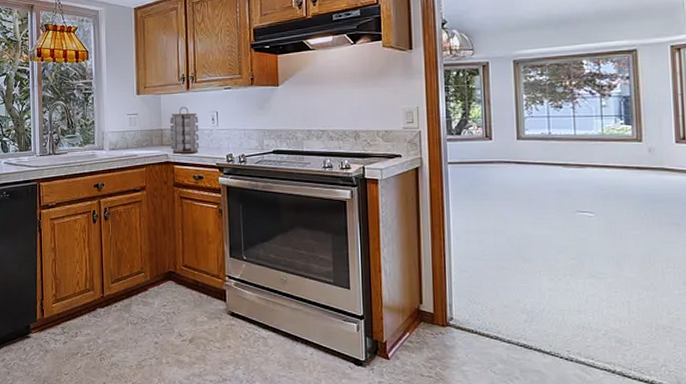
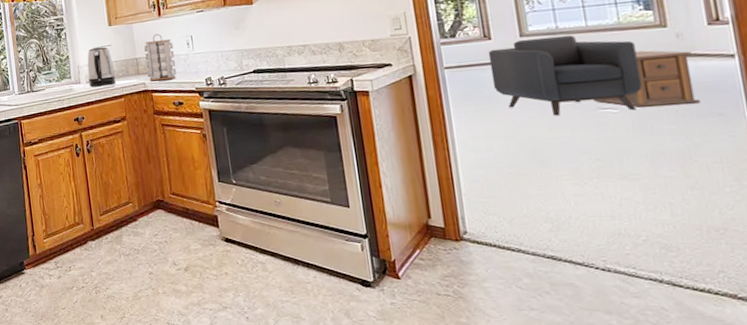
kettle: none [112,114,140,155] -> present [87,46,117,88]
armchair: none [488,141,616,216] -> present [488,34,642,116]
side table: none [574,161,663,213] -> present [594,50,702,108]

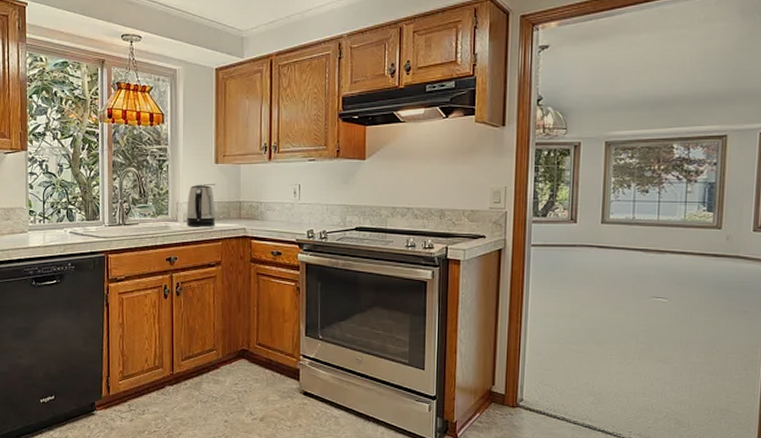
spice rack: present [143,33,177,82] -> none [248,178,280,228]
armchair: present [488,34,642,116] -> none [570,226,693,302]
side table: present [594,50,702,108] -> none [650,248,735,300]

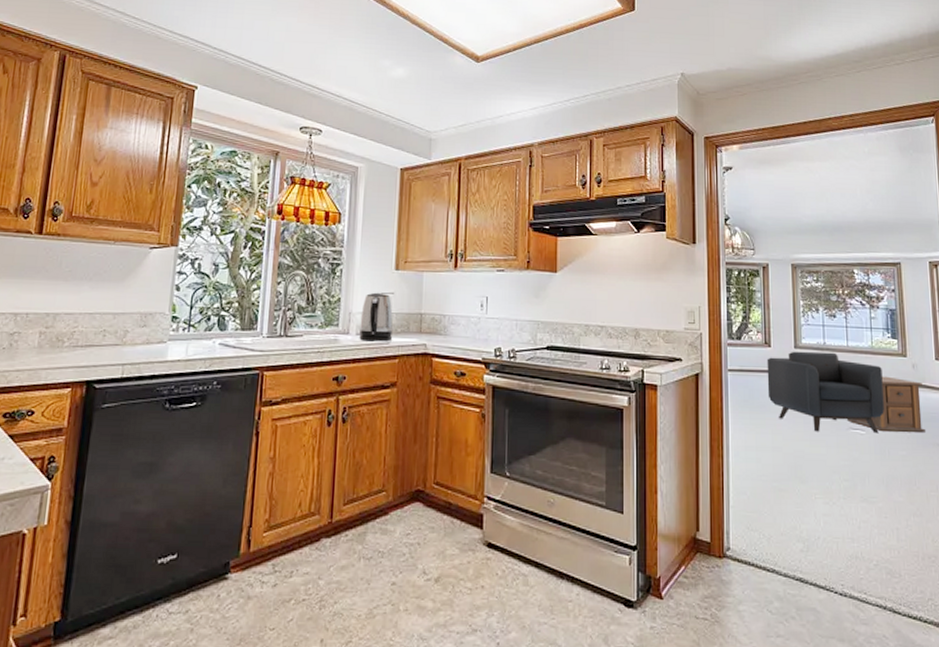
armchair: none [570,226,693,302] -> present [767,351,884,434]
side table: none [650,248,735,300] -> present [847,376,926,432]

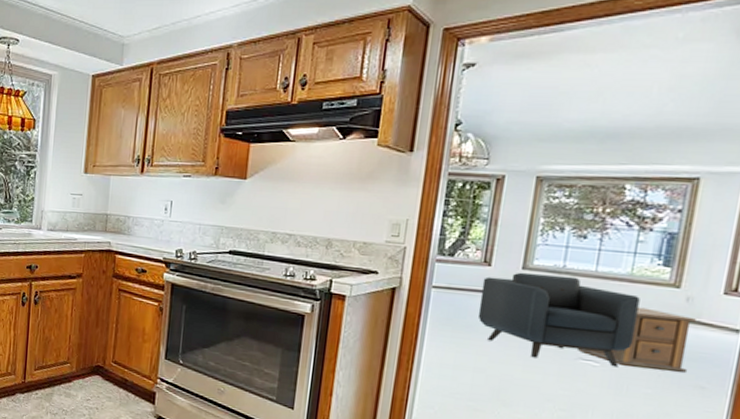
kettle: present [359,292,393,342] -> none [50,193,81,238]

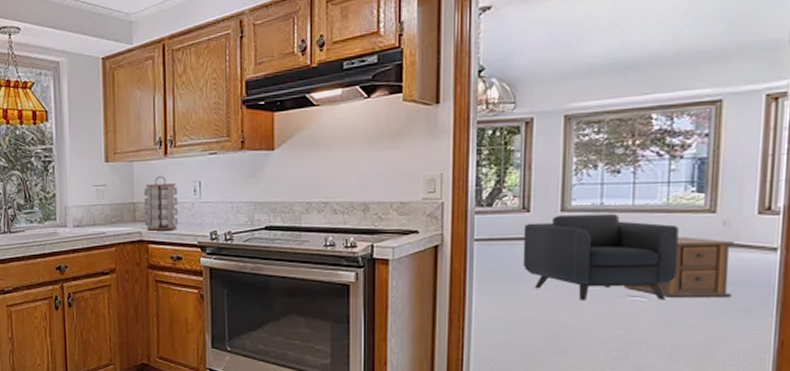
spice rack: none [115,191,150,244] -> present [143,176,179,231]

